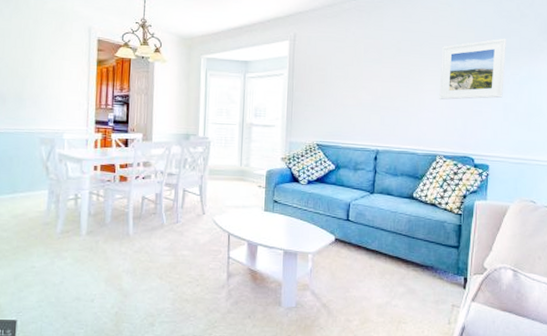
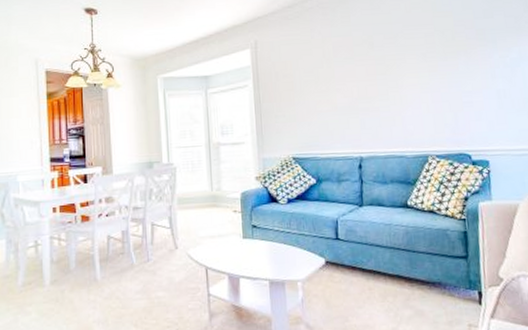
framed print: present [439,38,506,100] -> none [419,19,494,94]

